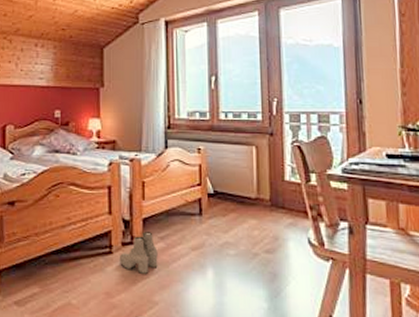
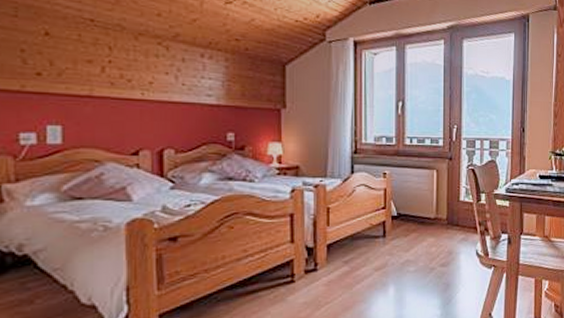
boots: present [120,232,158,274] -> none [303,257,342,299]

